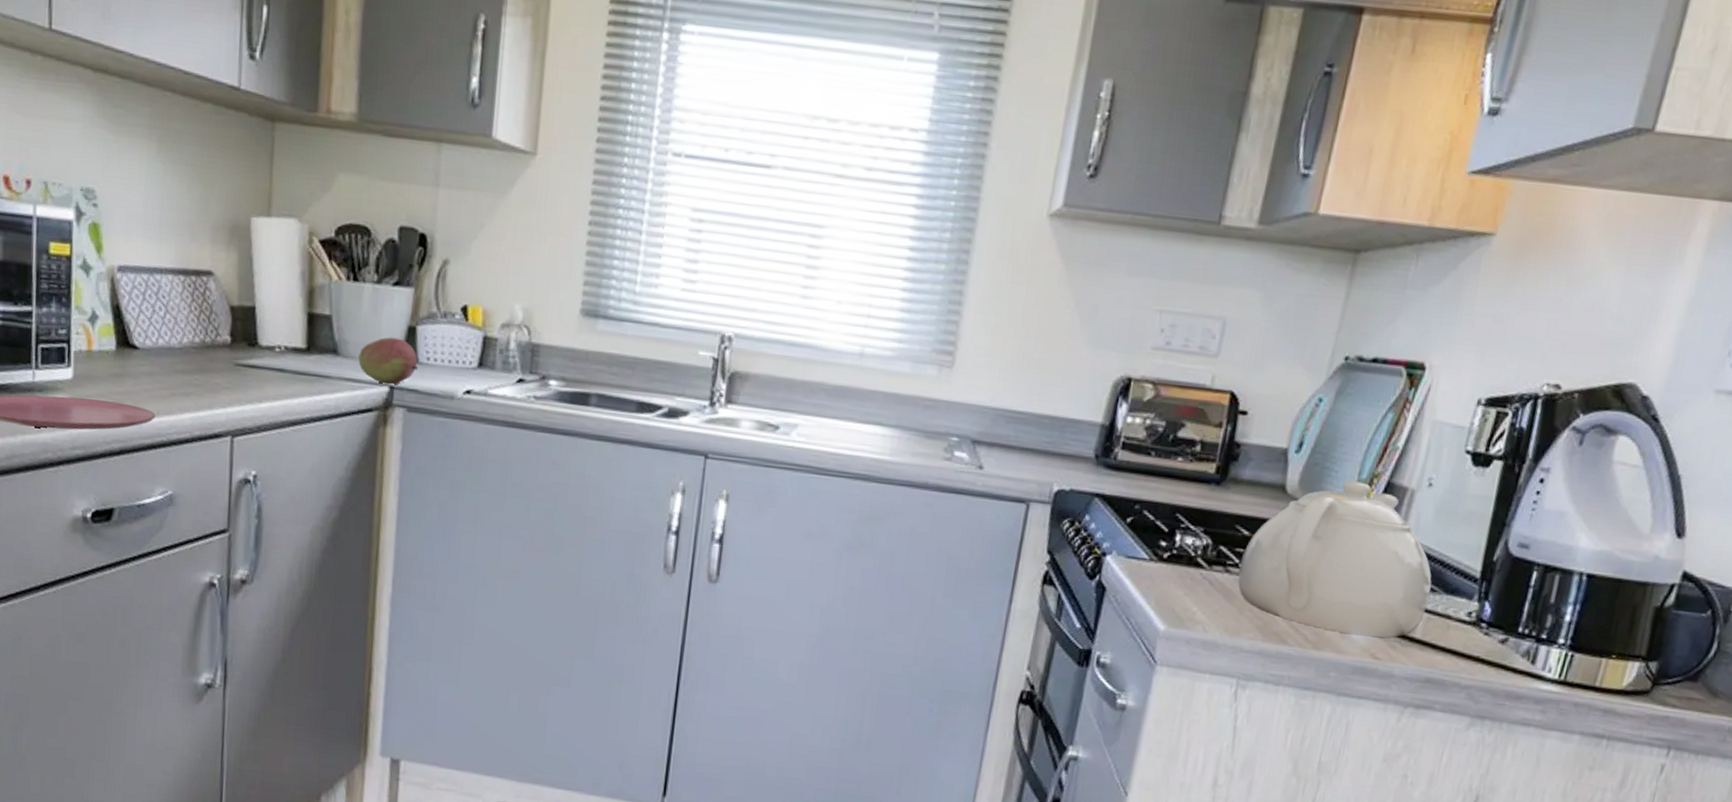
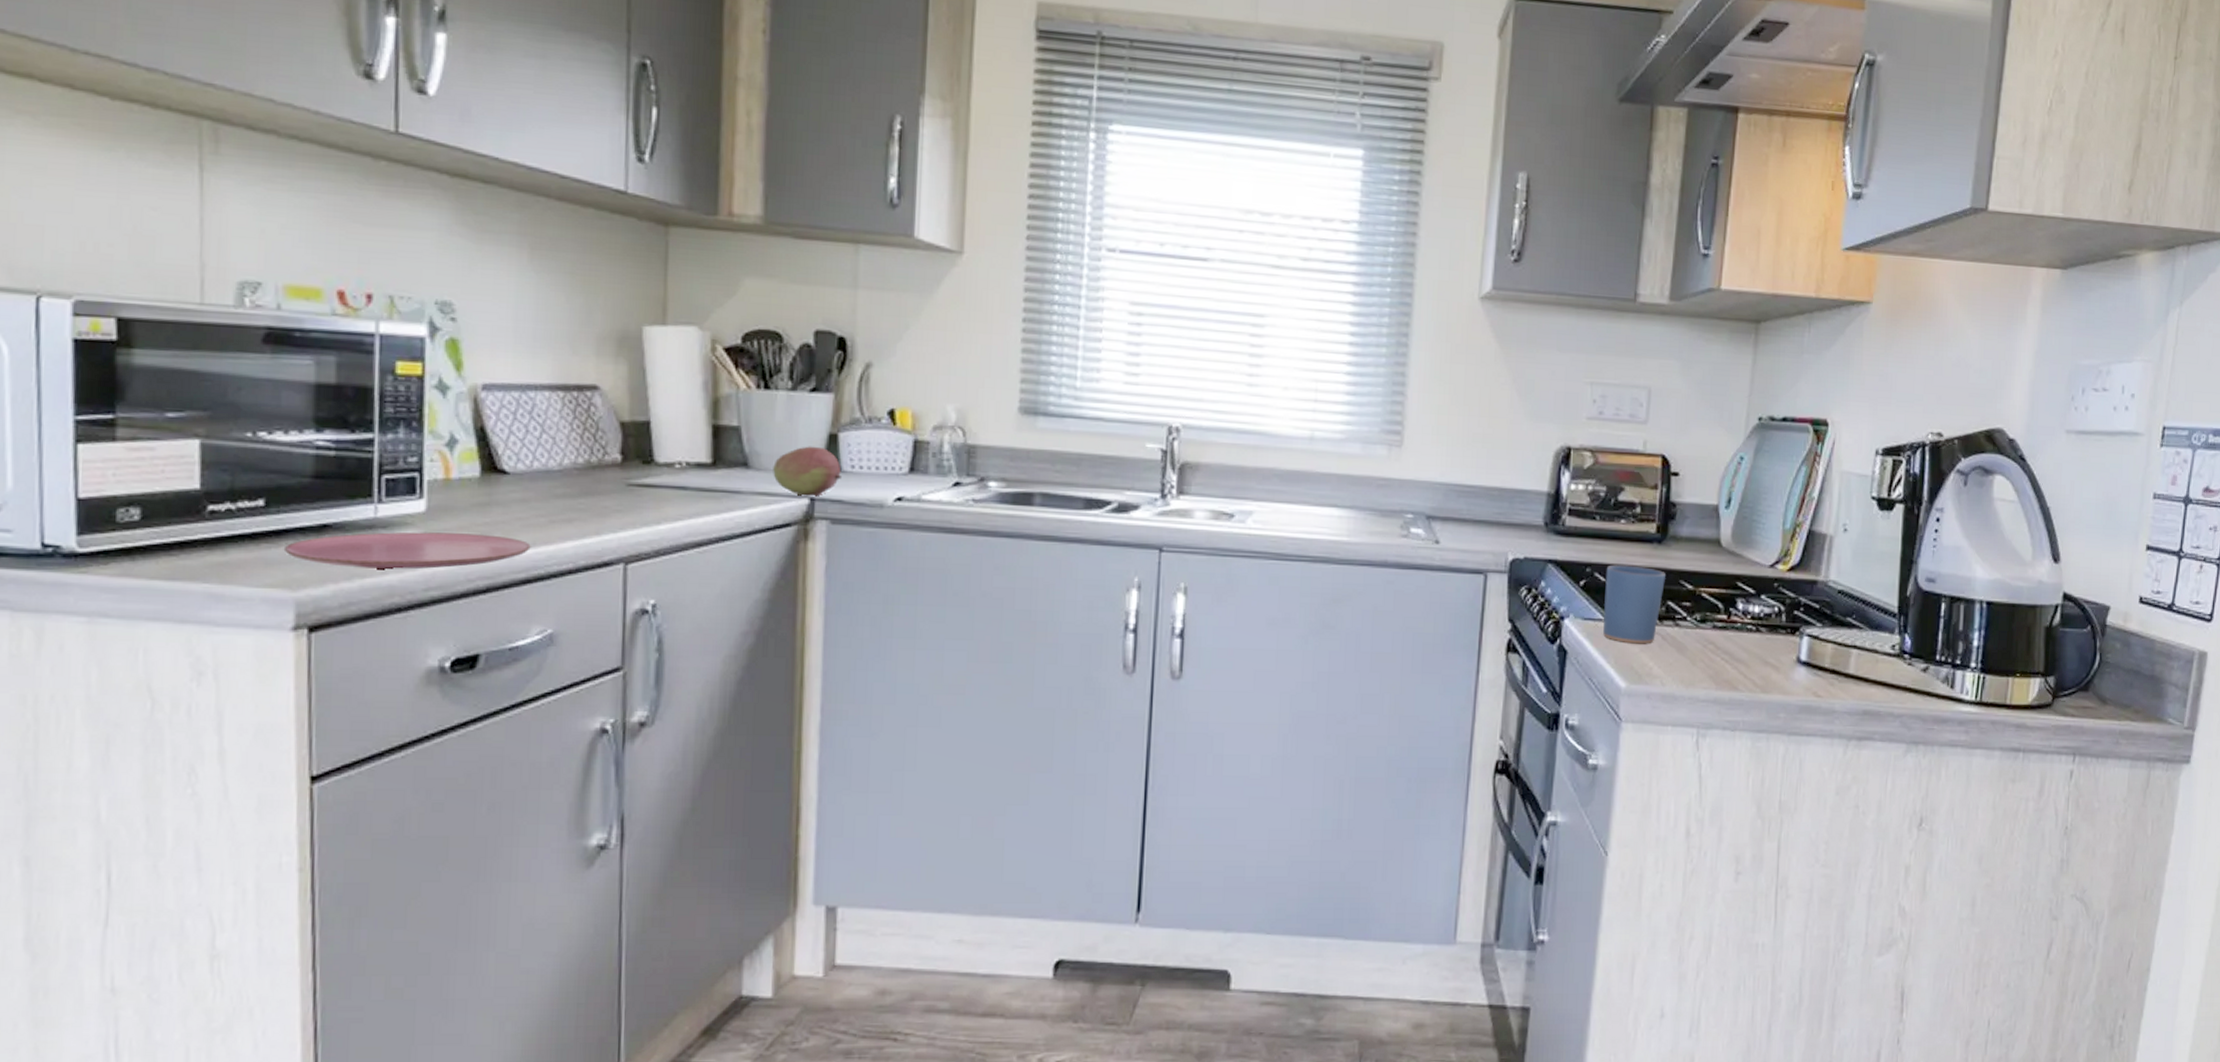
mug: none [1146,503,1222,588] -> present [1603,565,1666,644]
teapot: present [1237,480,1432,638] -> none [1687,530,1858,677]

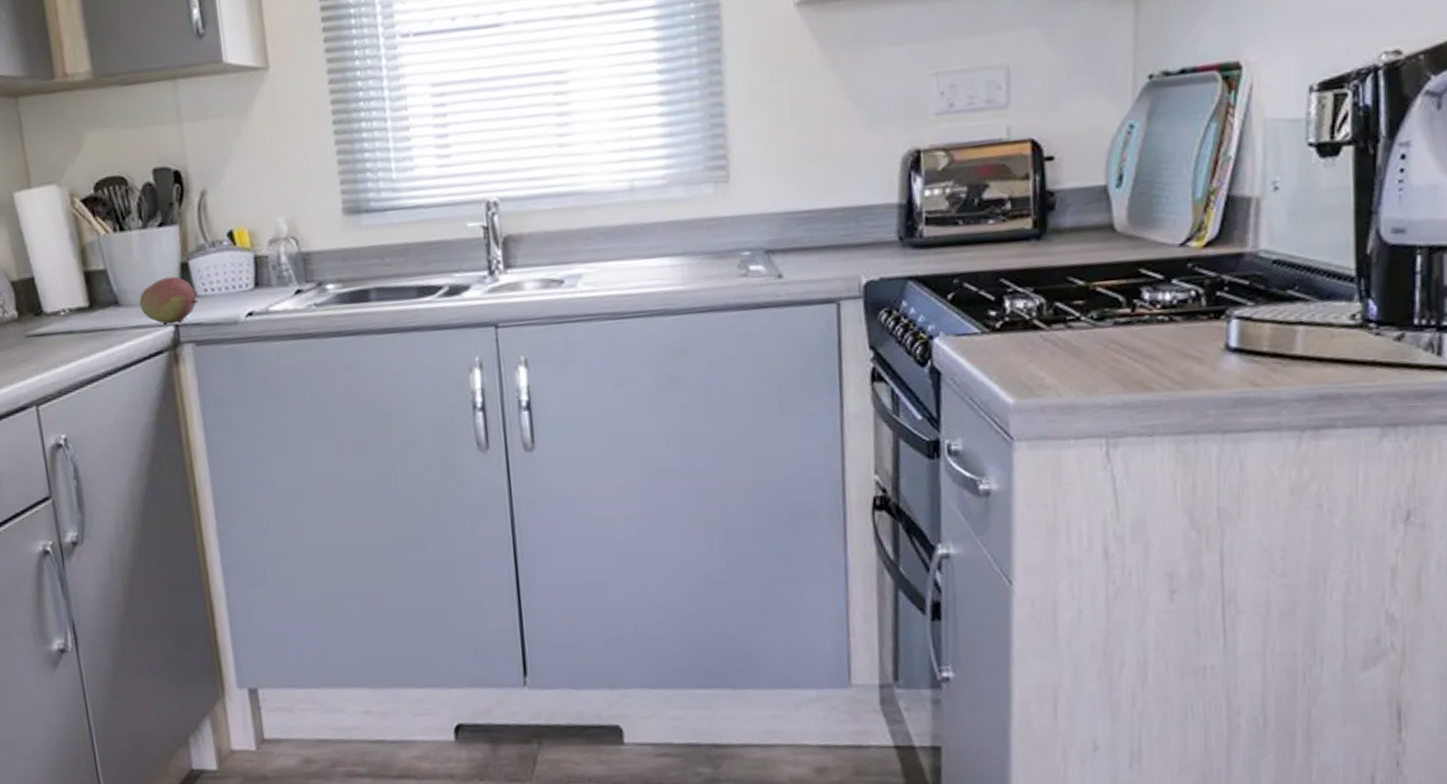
mug: present [1603,565,1666,644] -> none [977,268,1050,355]

